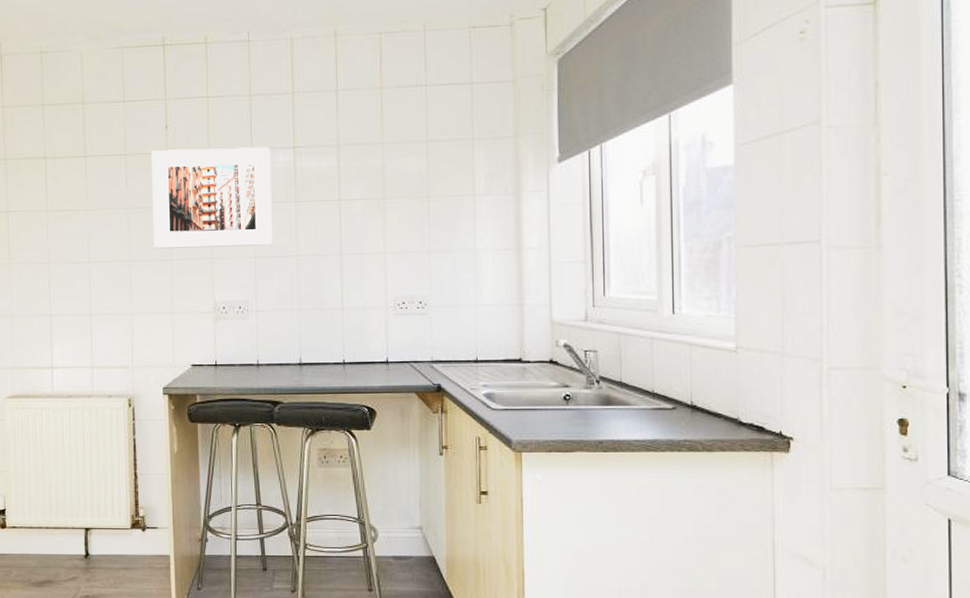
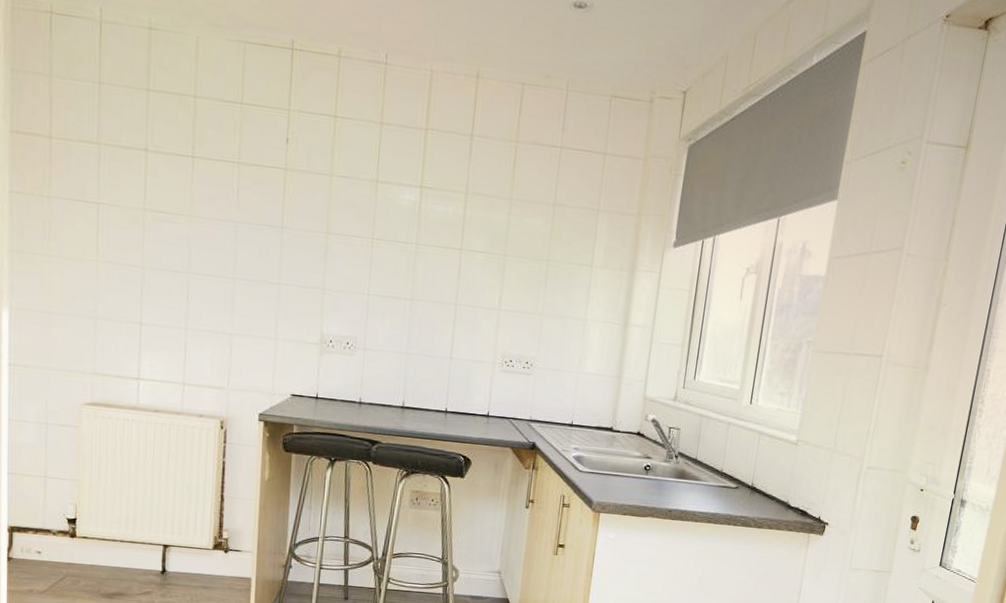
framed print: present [151,146,272,249] -> none [262,164,397,285]

